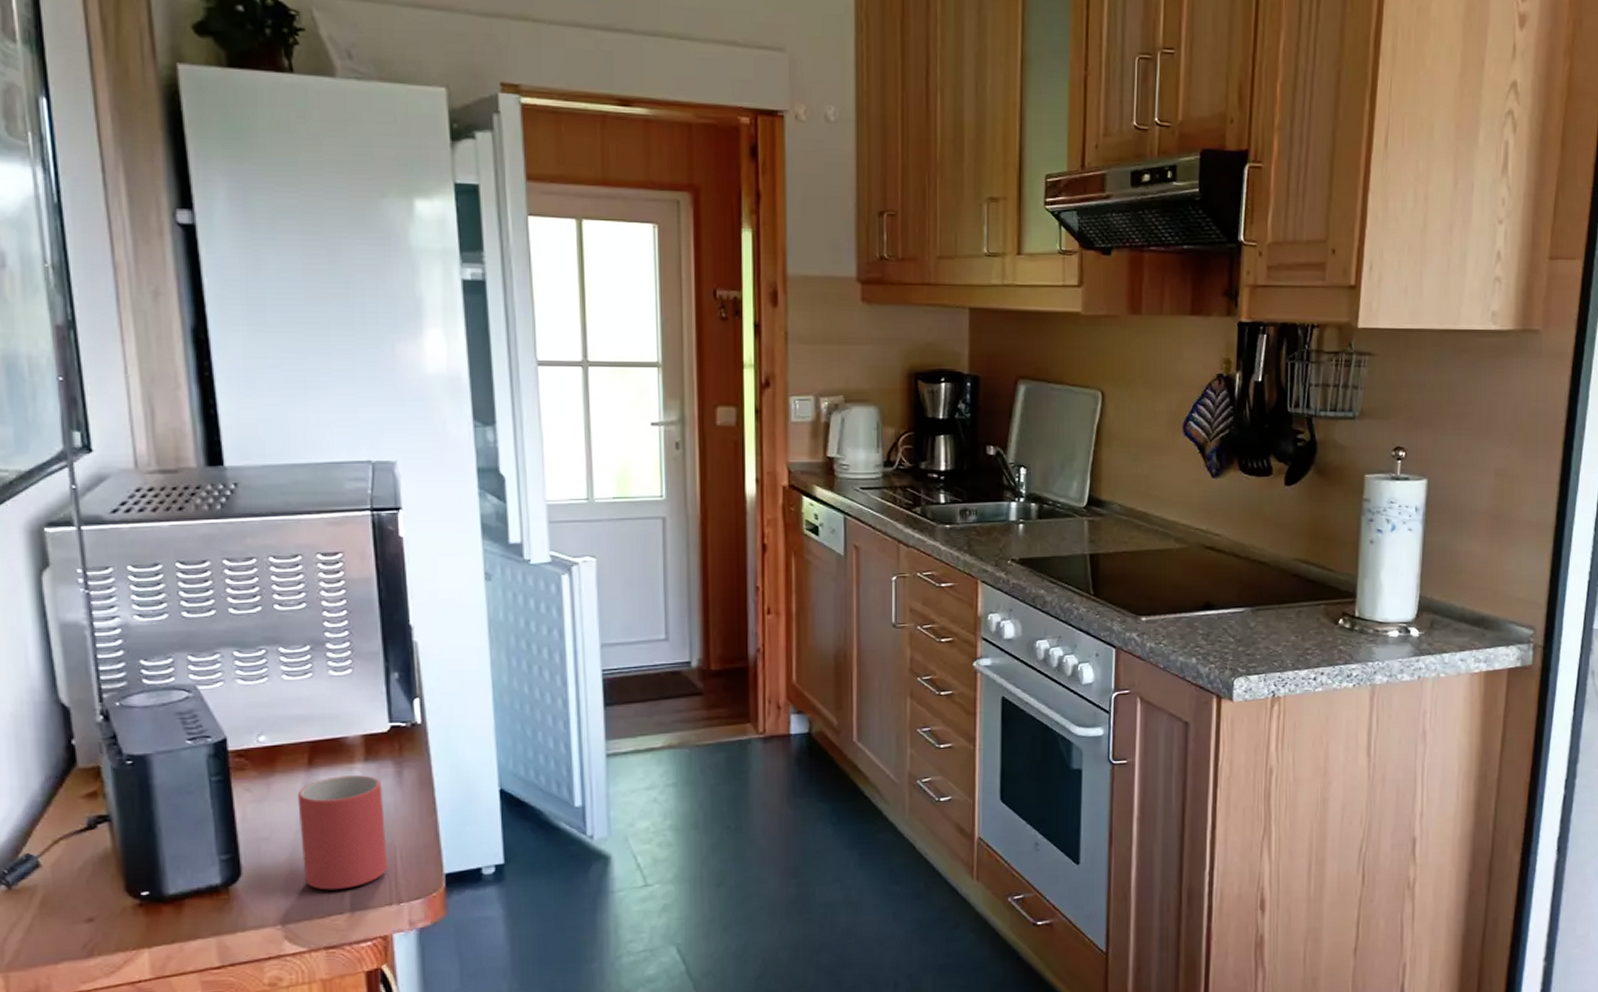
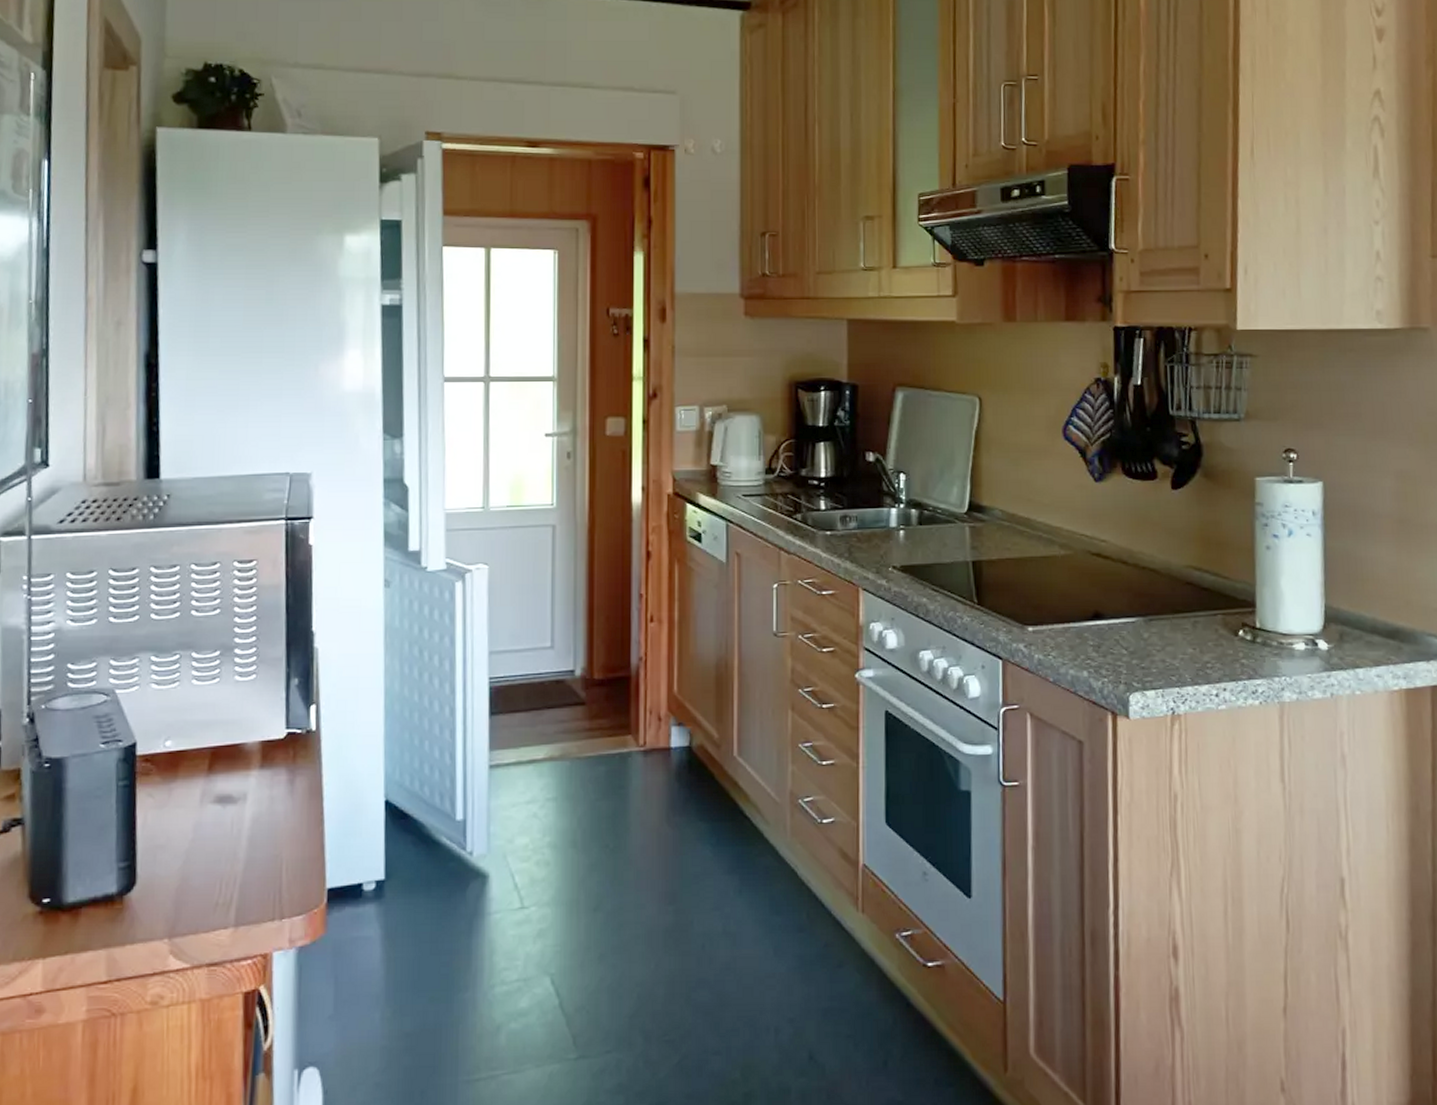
mug: present [297,775,388,890] -> none [194,783,275,903]

